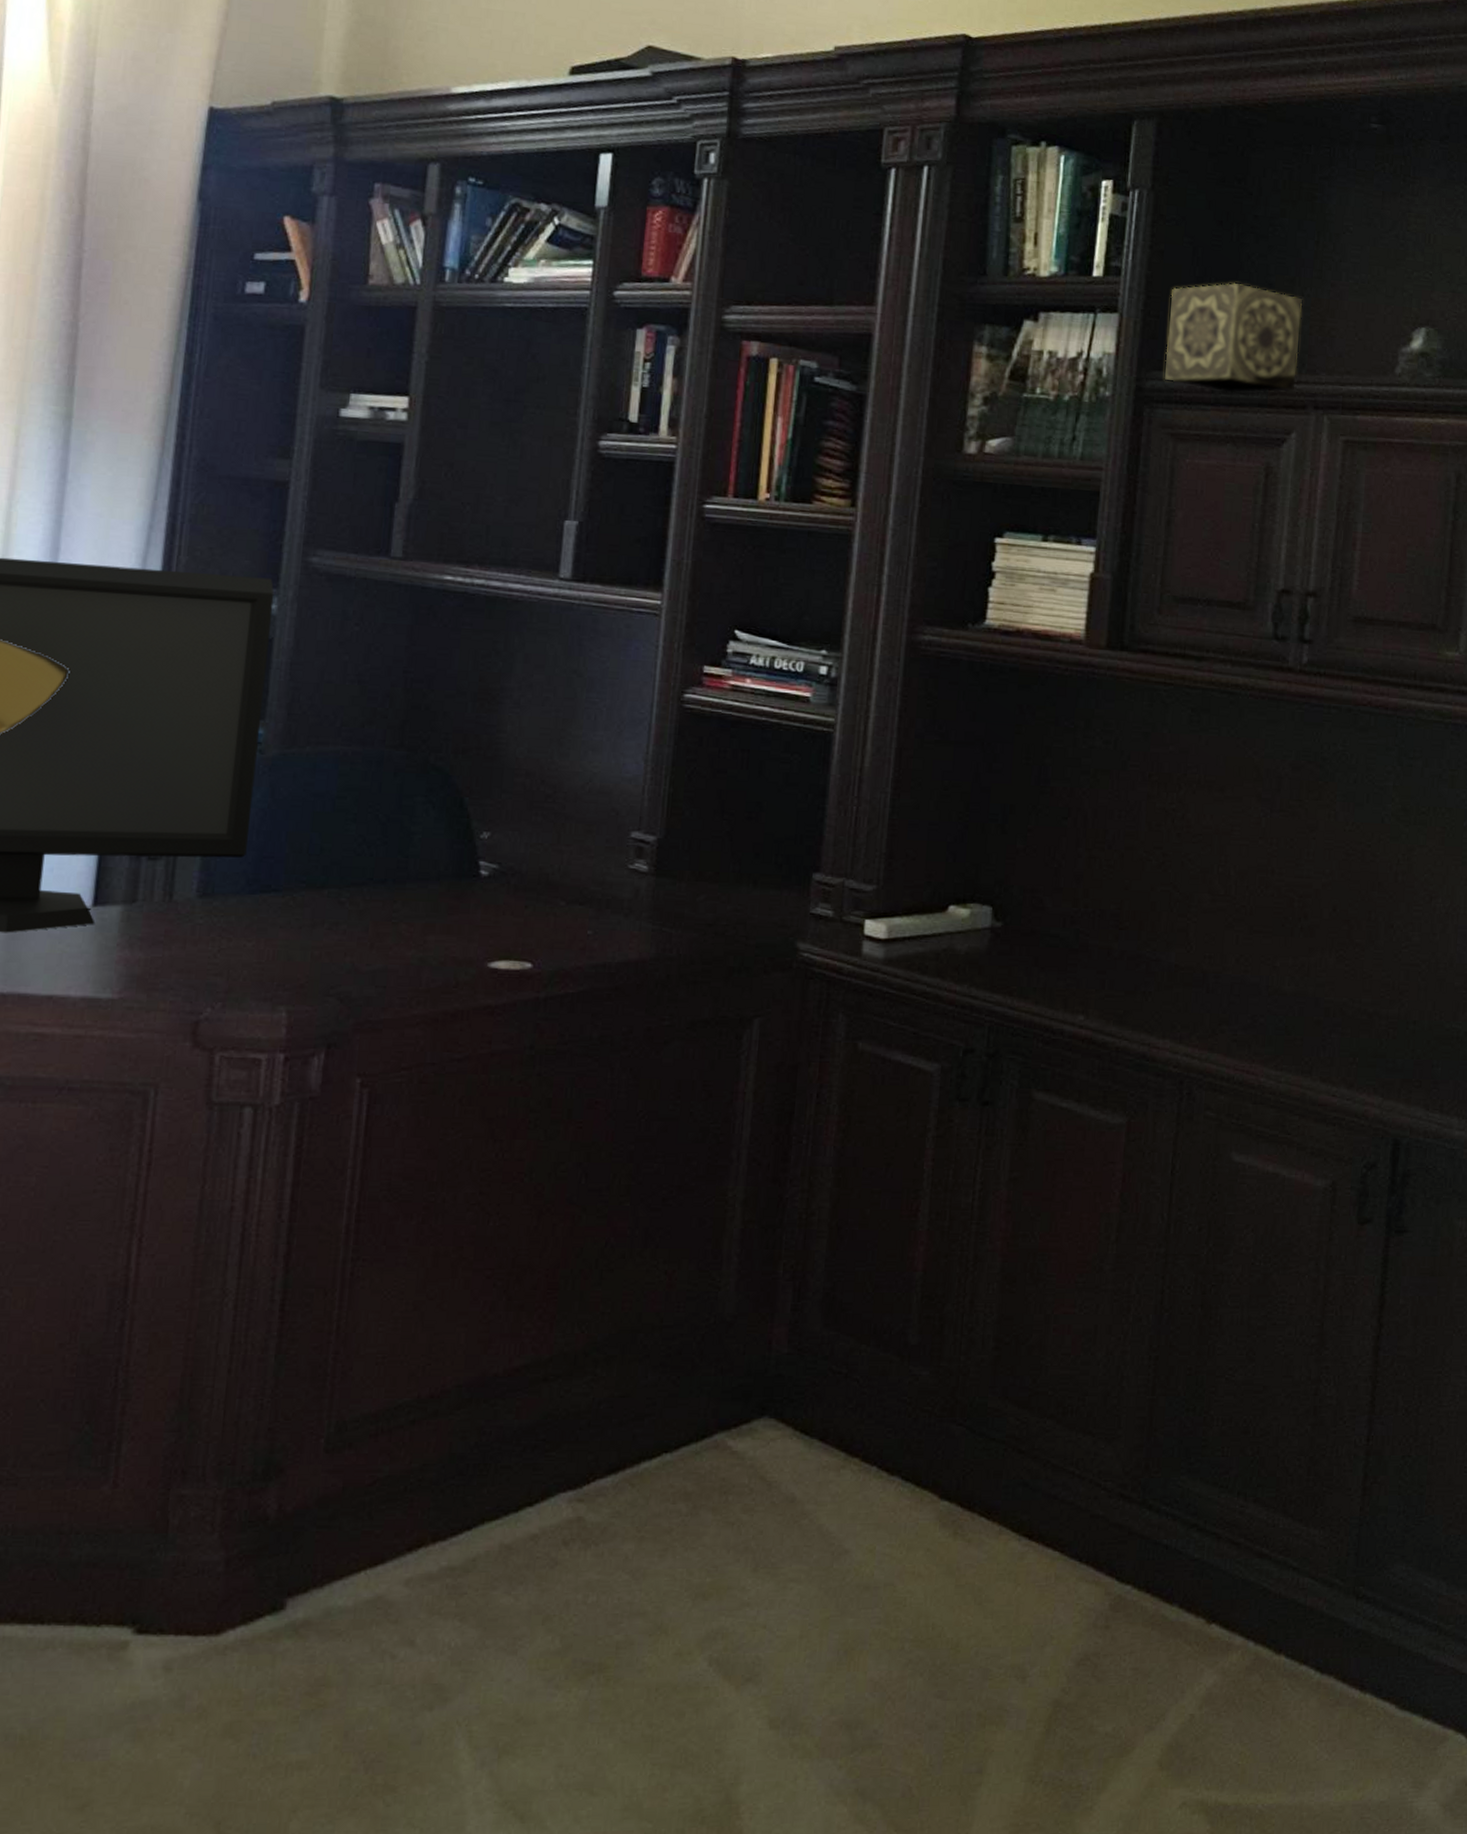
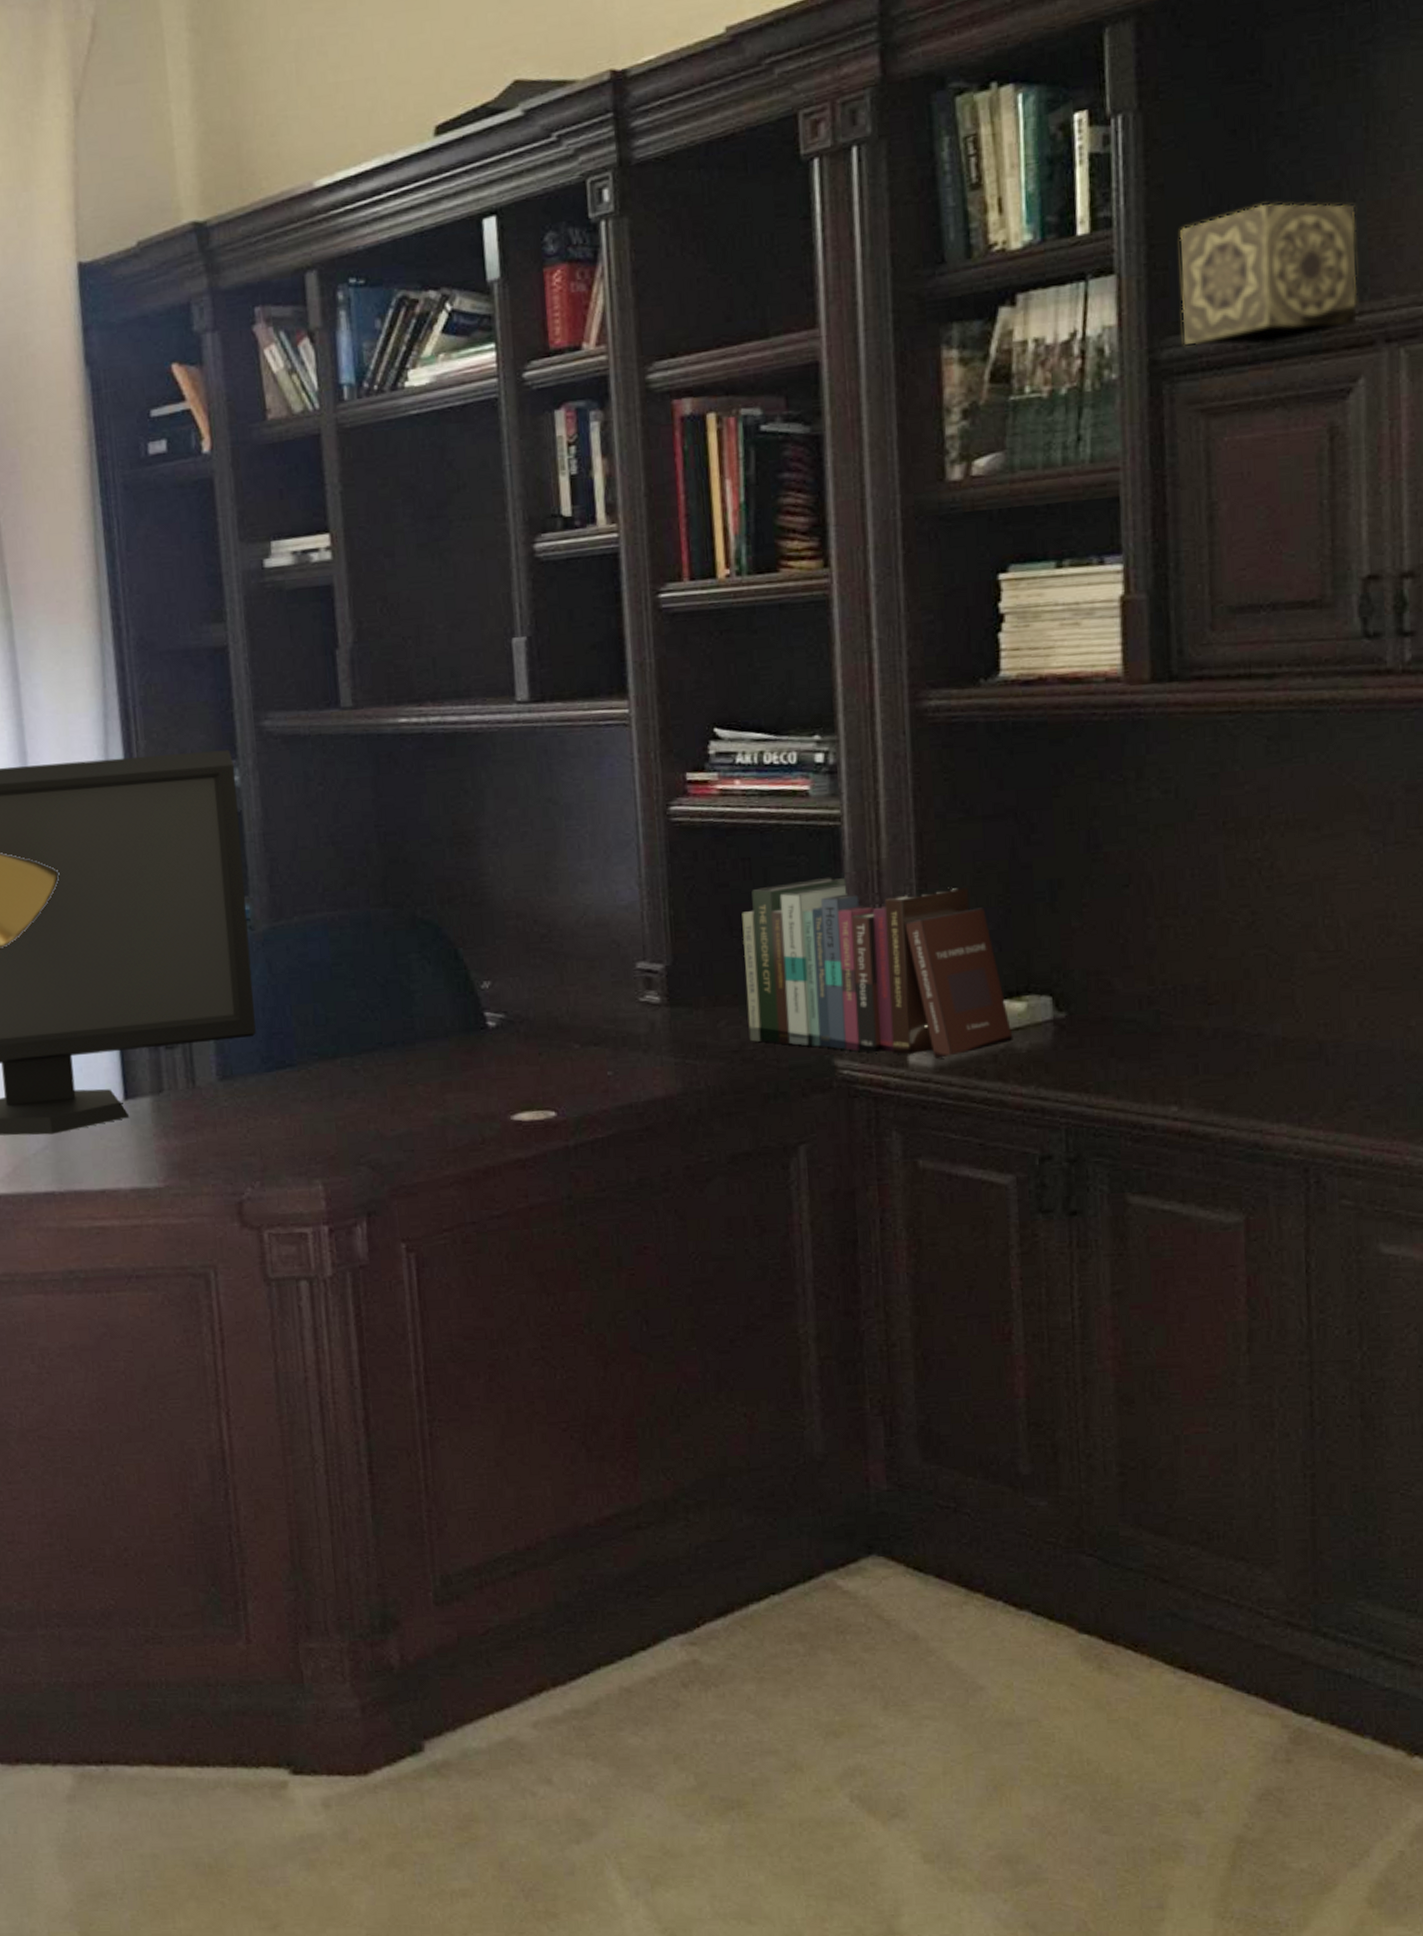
books: none [724,776,955,951] -> present [742,877,1013,1059]

